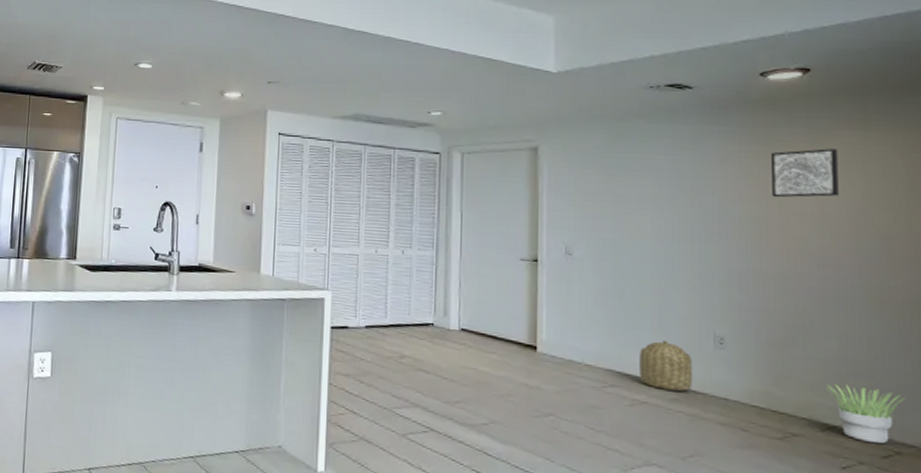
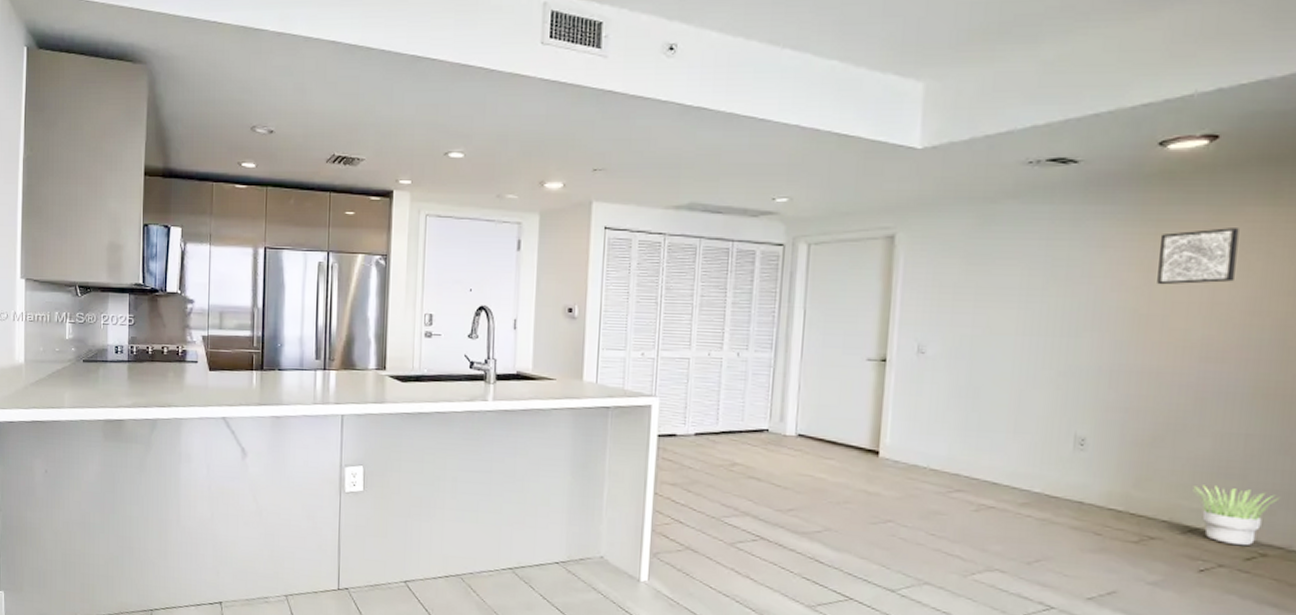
basket: present [640,340,694,392] -> none [989,442,1048,495]

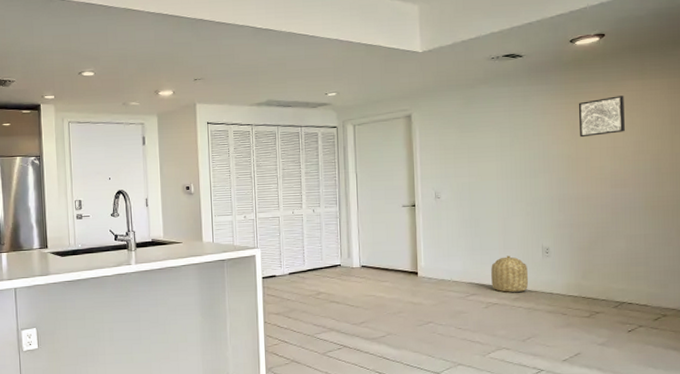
basket: none [989,442,1048,495] -> present [491,255,529,292]
potted plant: present [1193,485,1278,546] -> none [618,271,668,311]

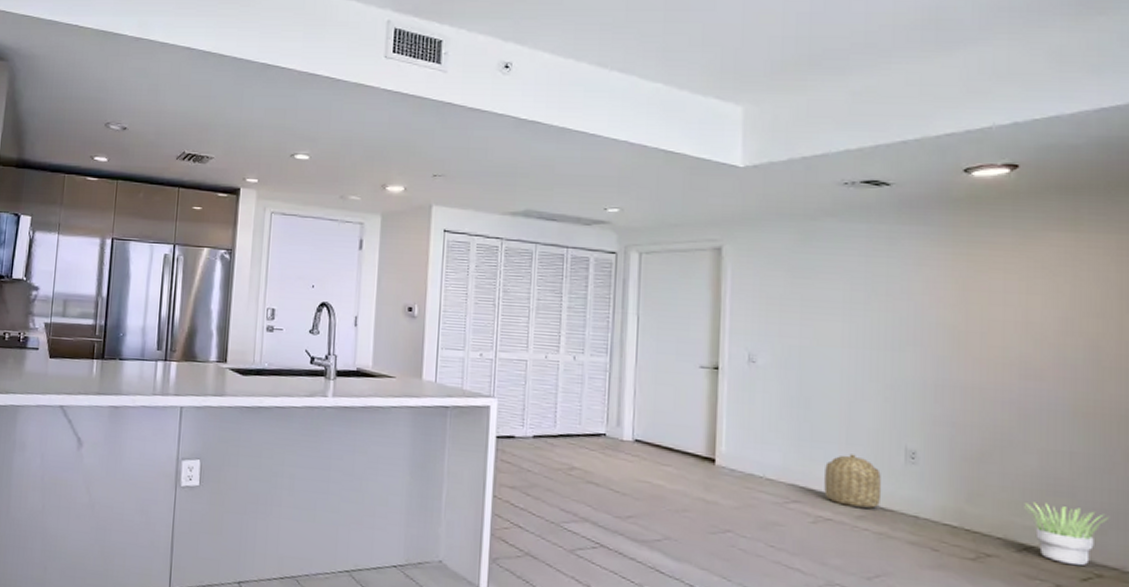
wall art: present [578,96,625,138] -> none [972,251,1045,304]
potted plant: none [618,271,668,311] -> present [1024,502,1108,566]

